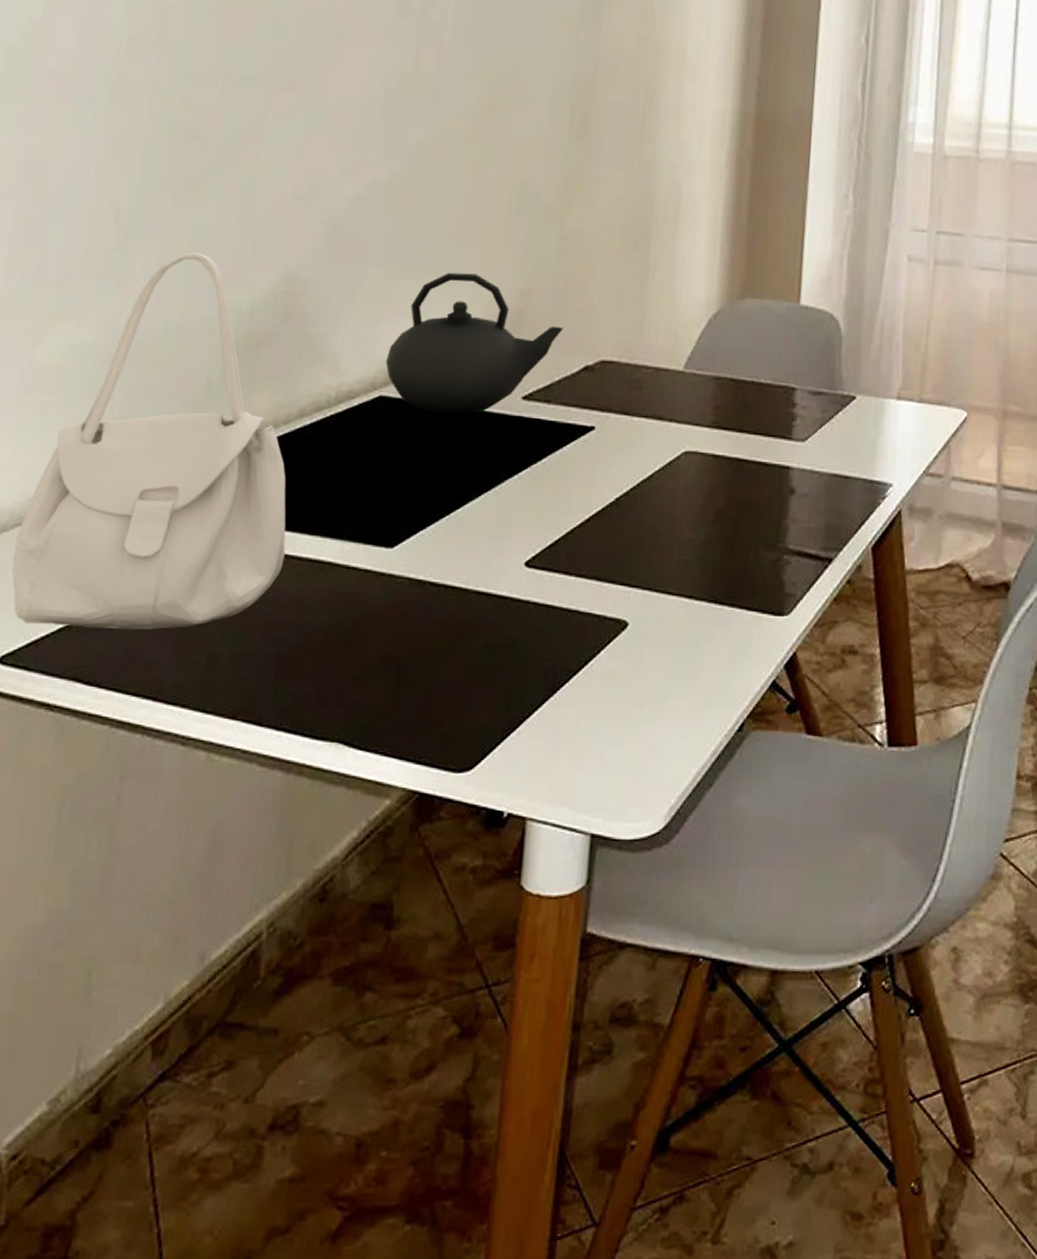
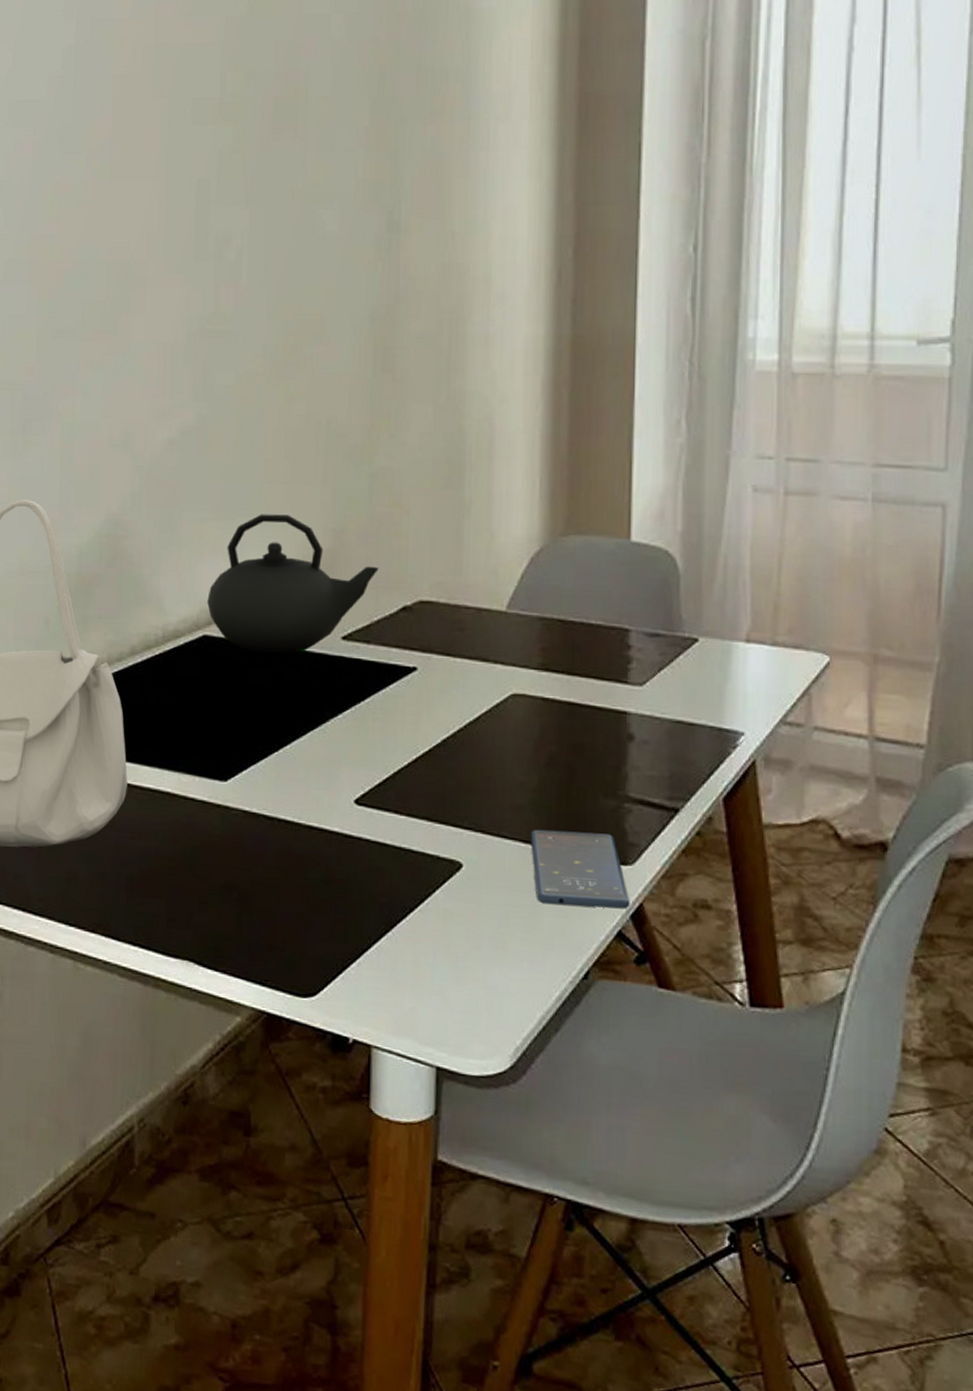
smartphone: none [694,584,785,659] -> present [530,829,630,909]

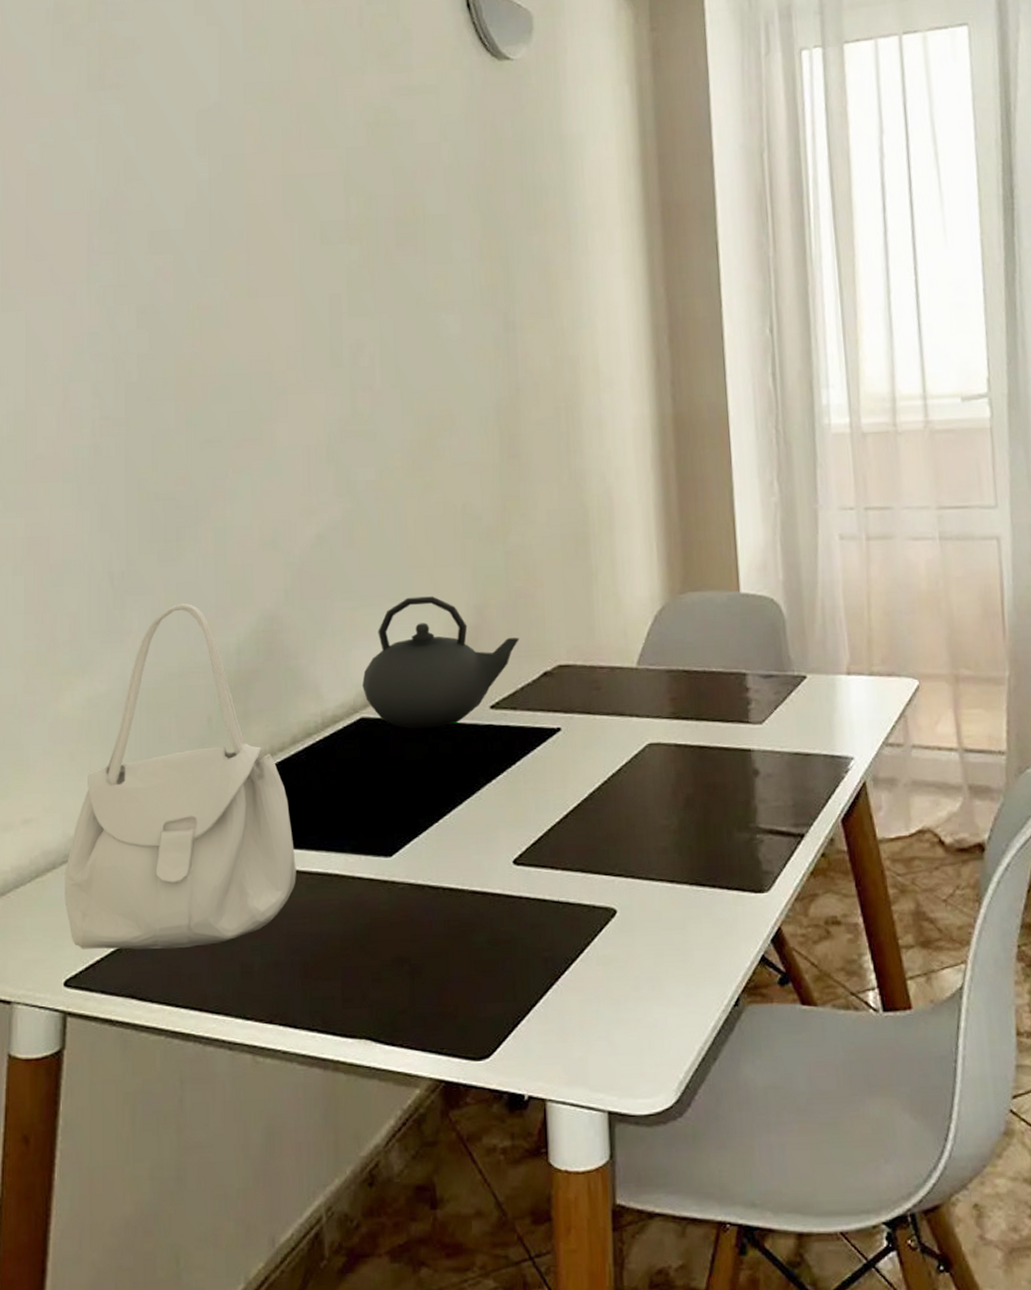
smartphone: present [530,829,630,909] -> none [675,865,770,938]

